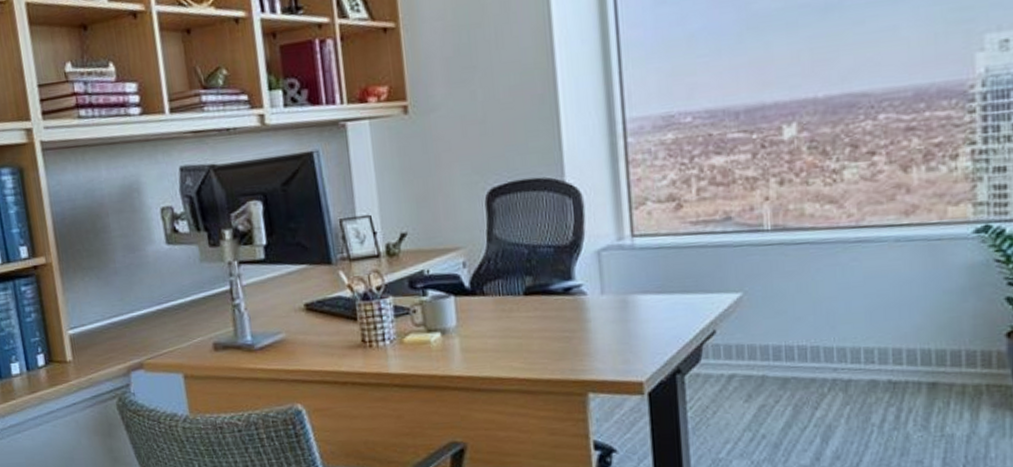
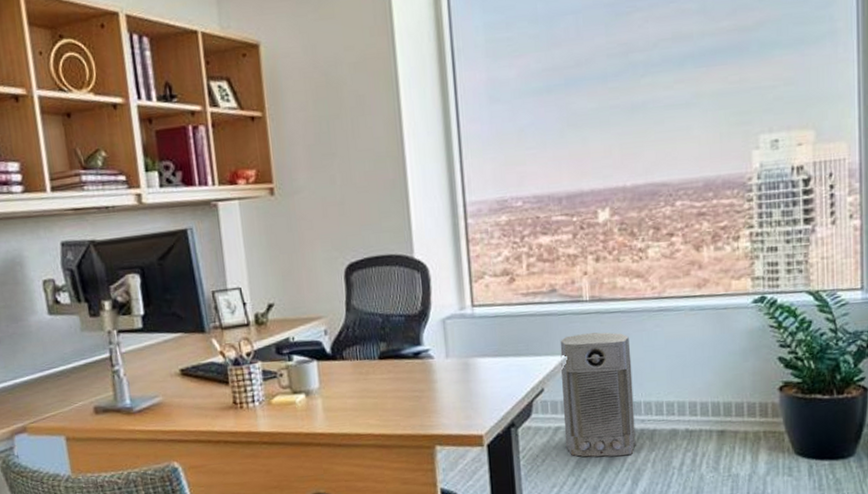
air purifier: none [735,266,827,410] -> present [560,332,636,457]

